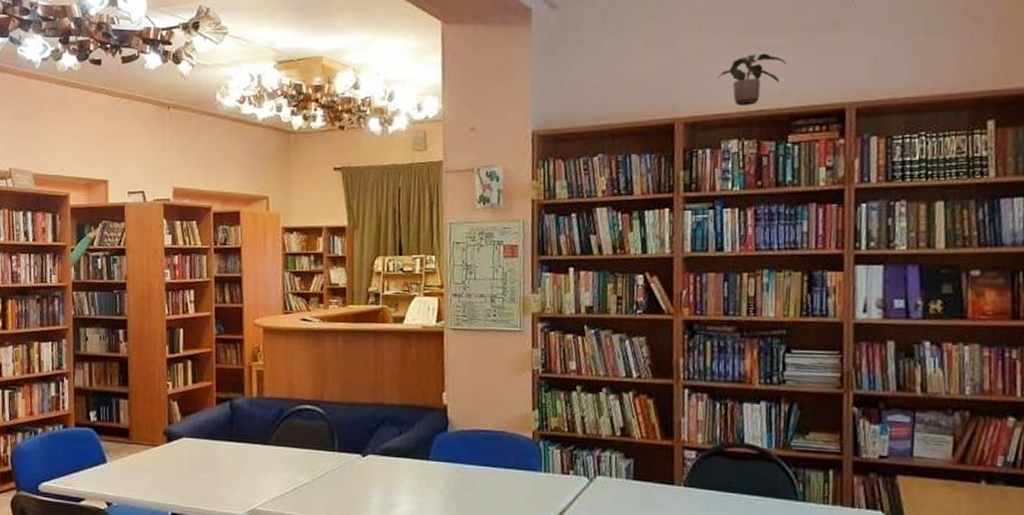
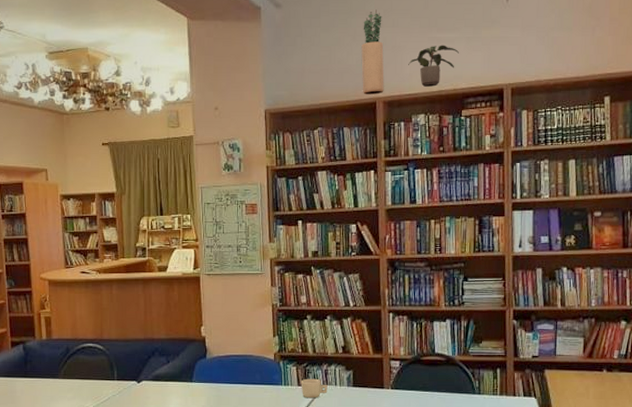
cup: none [565,465,600,491] -> present [301,378,328,399]
vase: none [656,10,687,115] -> present [361,9,384,95]

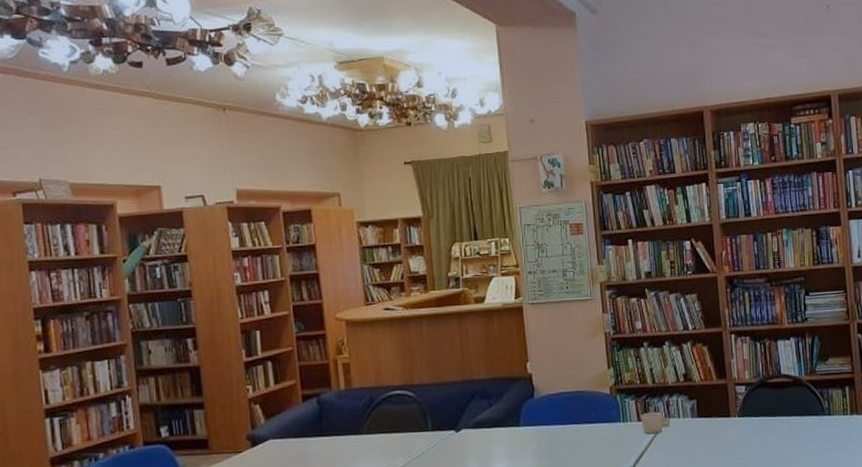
vase: present [361,9,384,95] -> none [684,15,711,104]
potted plant: present [408,45,459,88] -> none [733,51,784,95]

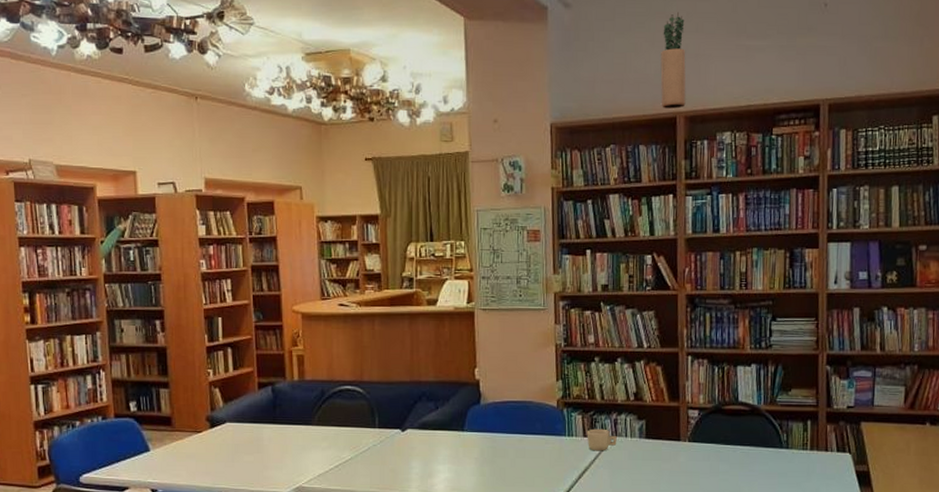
vase: none [684,15,711,104] -> present [660,12,686,109]

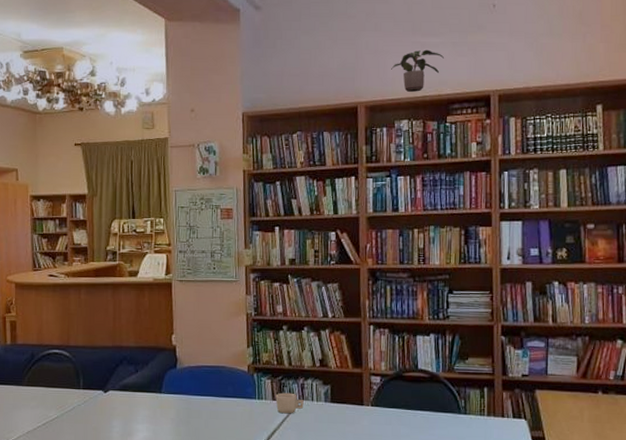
vase: present [660,12,686,109] -> none [342,13,366,99]
potted plant: none [713,53,770,102] -> present [391,49,444,93]

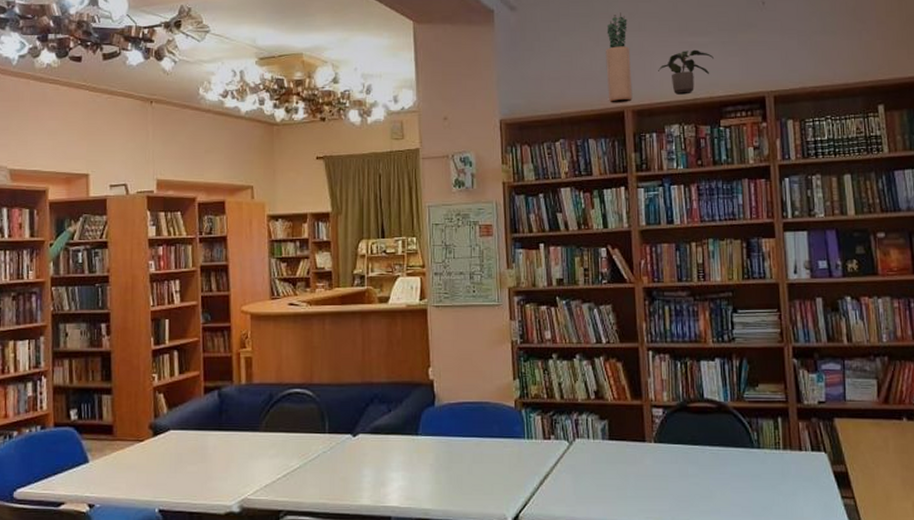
cup: present [275,392,304,414] -> none [547,430,579,455]
vase: none [342,13,366,99] -> present [606,12,633,103]

